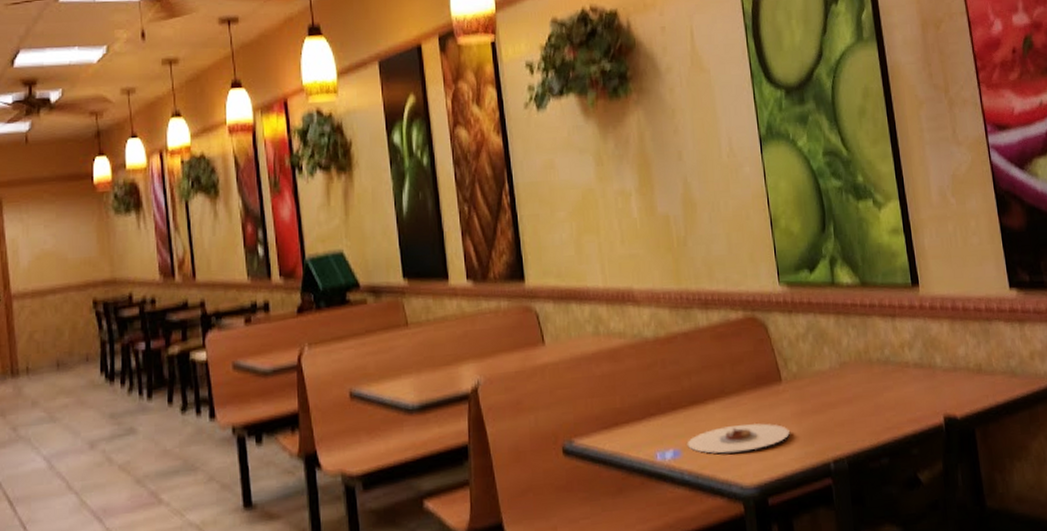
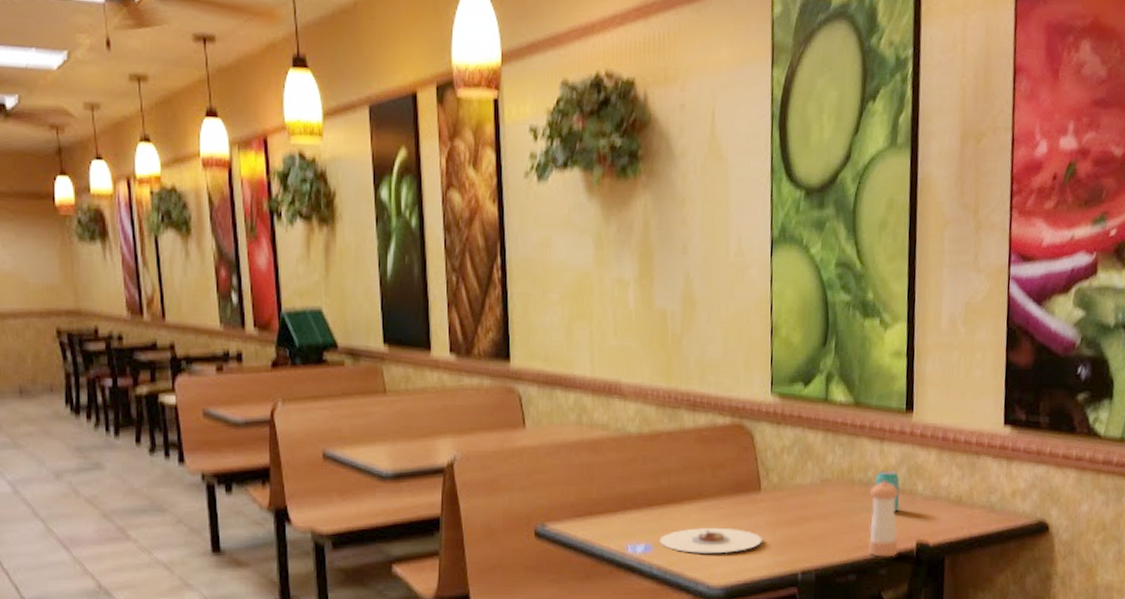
pepper shaker: none [890,357,927,437] -> present [867,481,898,557]
beverage can: none [893,345,921,388] -> present [875,469,901,512]

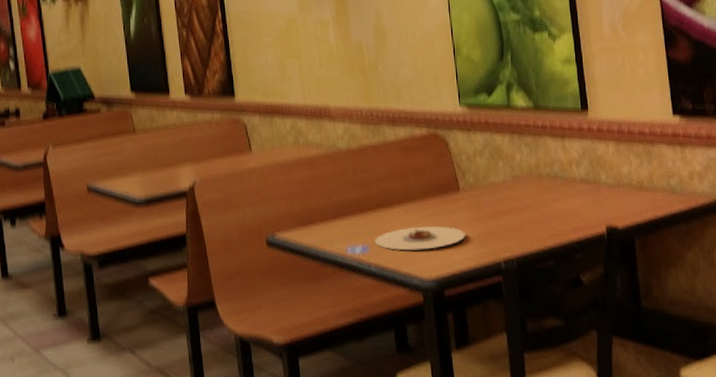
pepper shaker: present [867,481,898,557] -> none [558,174,590,243]
beverage can: present [875,469,901,512] -> none [561,163,587,200]

